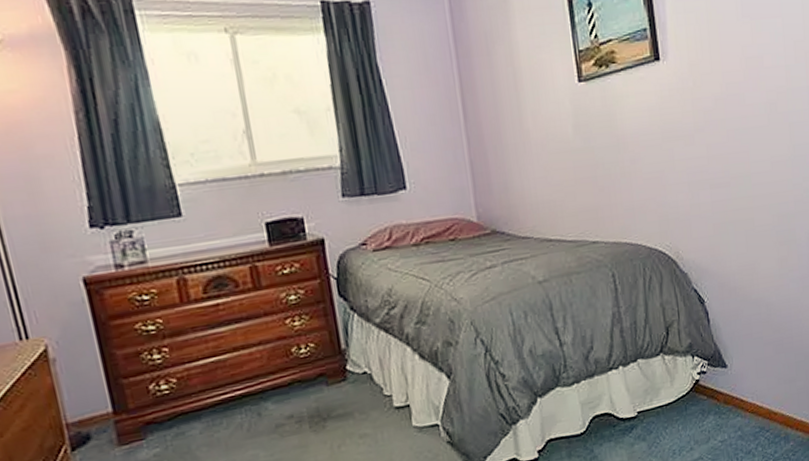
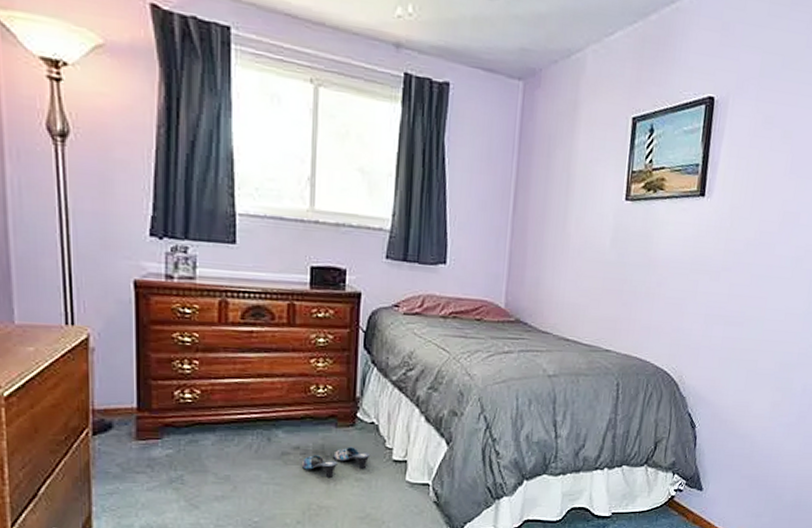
slippers: none [298,403,370,441] -> present [301,447,371,477]

